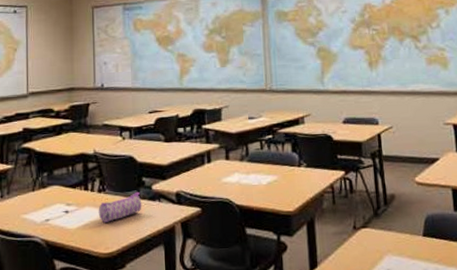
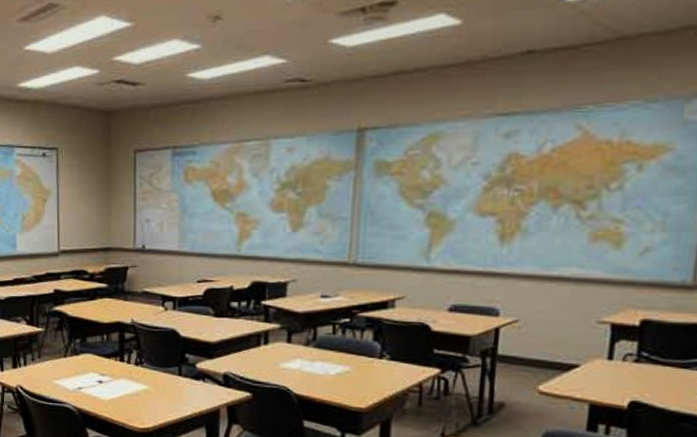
pencil case: present [98,191,142,222] -> none [134,368,184,397]

